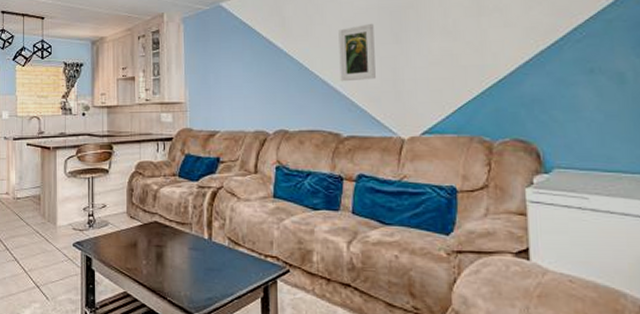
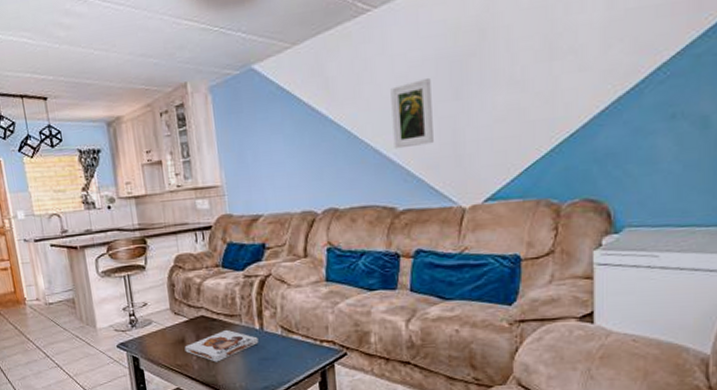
board game: none [136,236,206,269] -> present [184,329,259,362]

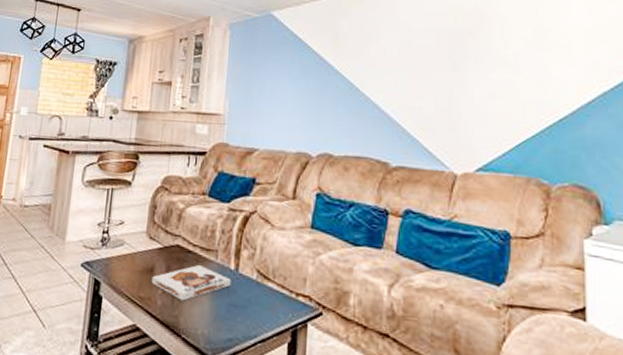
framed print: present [390,79,434,149] -> none [392,48,431,107]

